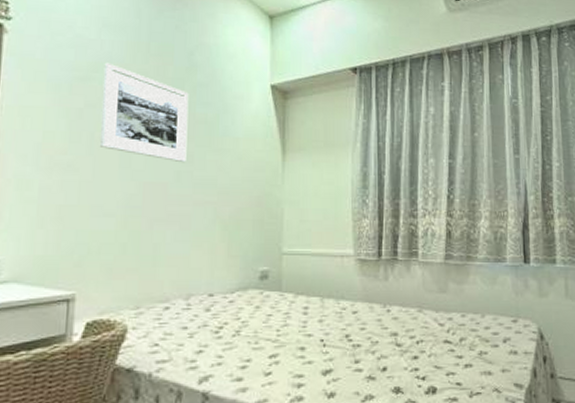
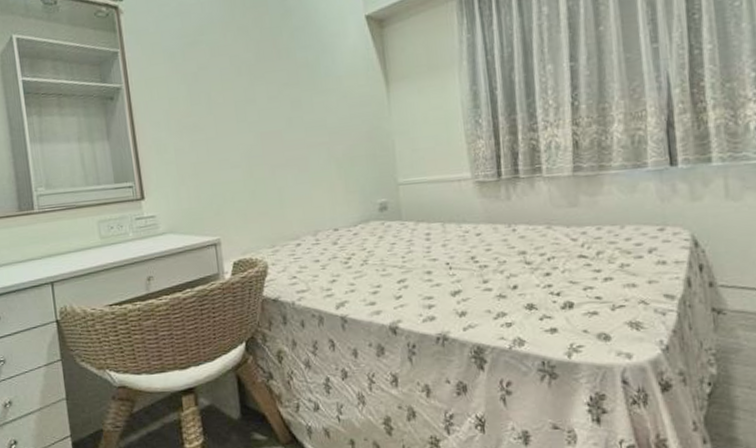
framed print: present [99,62,189,163] -> none [207,23,295,110]

